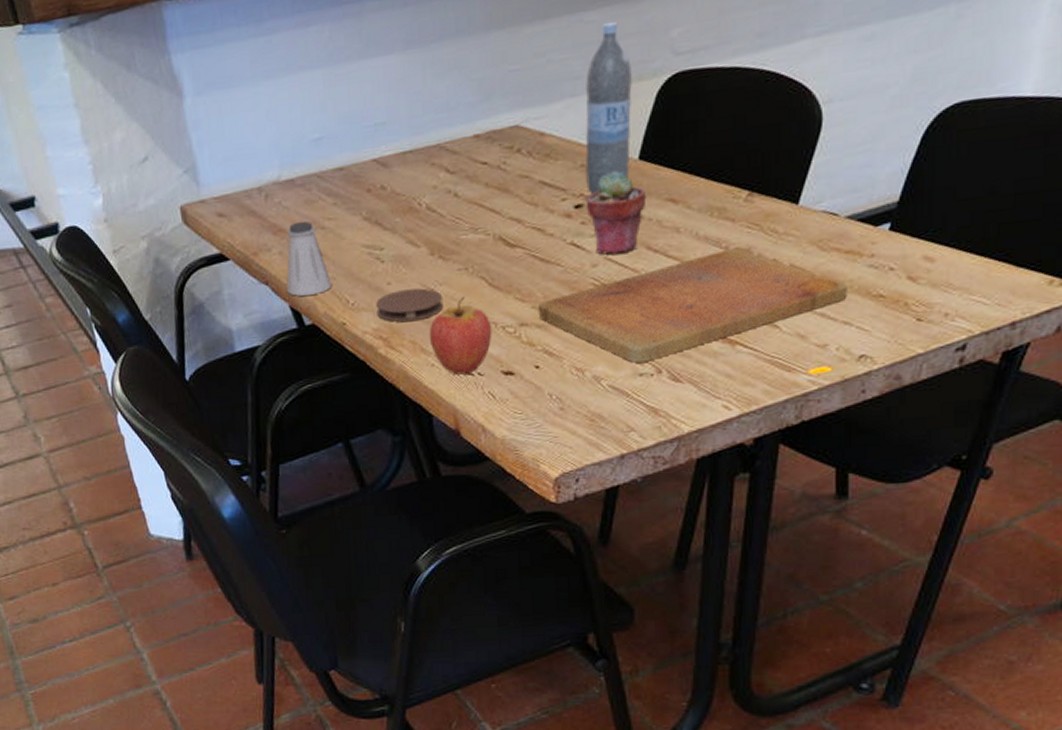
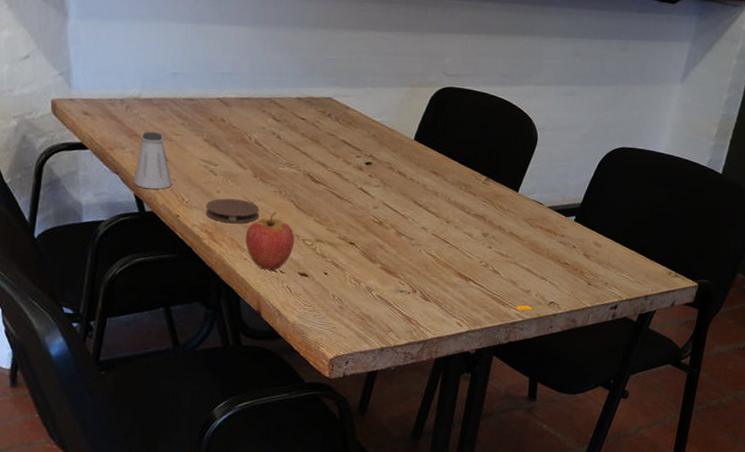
cutting board: present [537,249,847,363] -> none [330,214,546,283]
water bottle: present [585,22,632,194] -> none [375,43,415,157]
potted succulent: present [585,170,647,255] -> none [374,143,417,203]

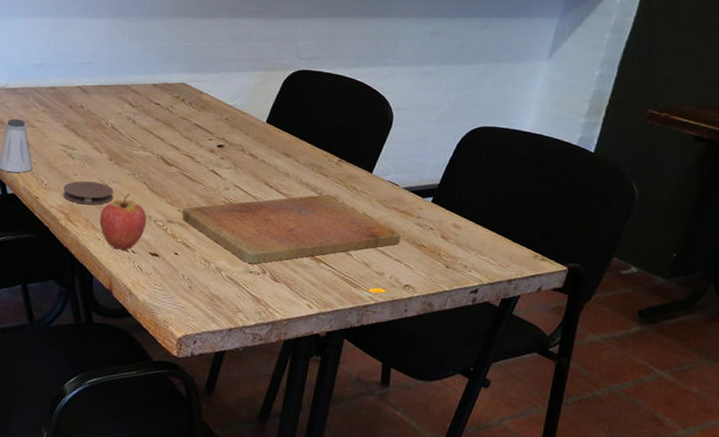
cutting board: none [330,214,546,283] -> present [181,195,401,264]

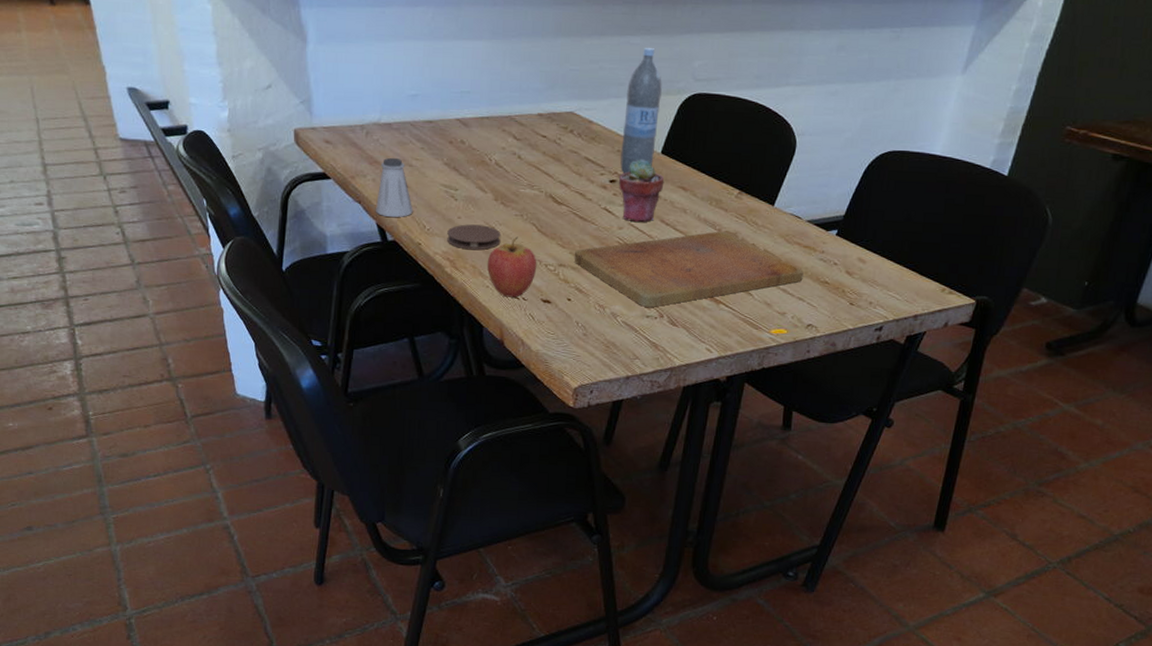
potted succulent: none [226,126,269,184] -> present [618,158,665,222]
water bottle: none [228,29,268,140] -> present [620,48,662,174]

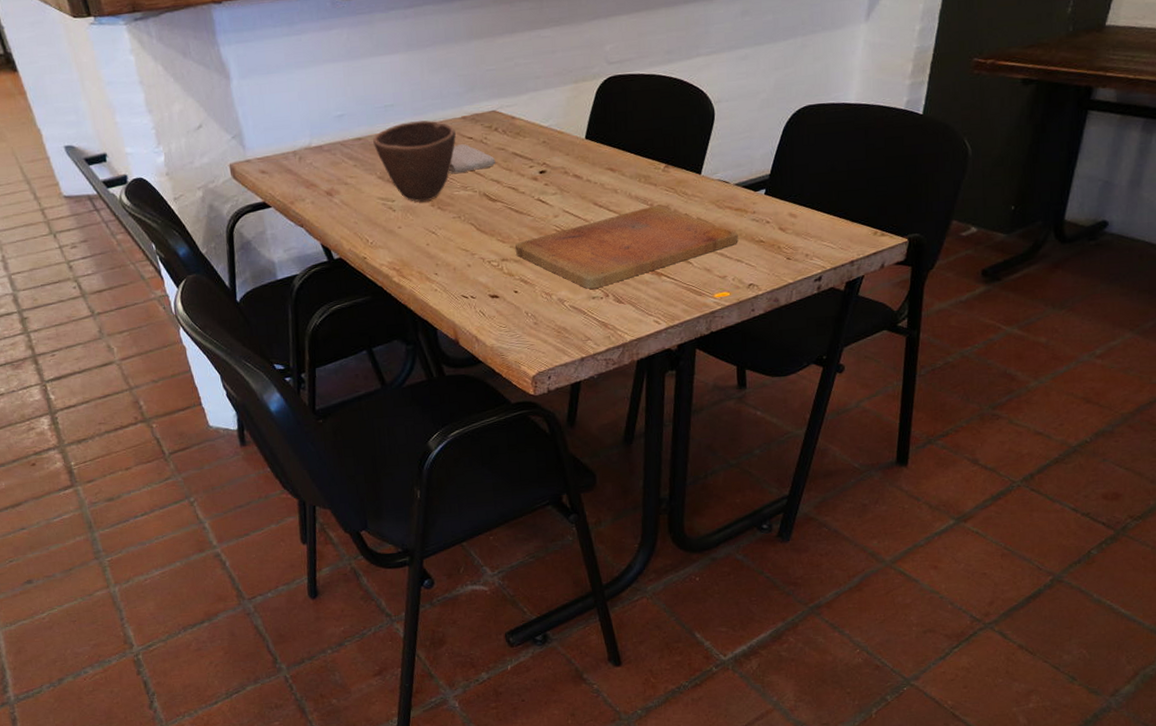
saltshaker: present [376,157,413,218] -> none [318,178,355,237]
bowl: none [444,111,530,196] -> present [373,120,456,202]
coaster: present [447,224,501,250] -> none [390,231,443,257]
fruit: present [487,236,537,298] -> none [432,238,481,298]
washcloth: none [517,141,567,171] -> present [448,144,496,174]
potted succulent: present [618,158,665,222] -> none [547,146,592,209]
water bottle: present [620,48,662,174] -> none [544,38,579,163]

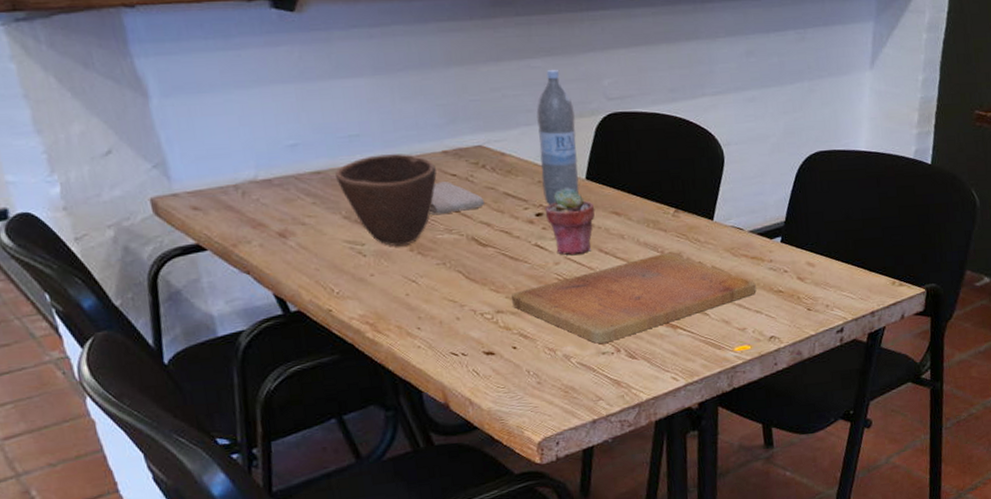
water bottle: none [544,38,579,163] -> present [536,70,579,205]
potted succulent: none [547,146,592,209] -> present [544,186,595,255]

